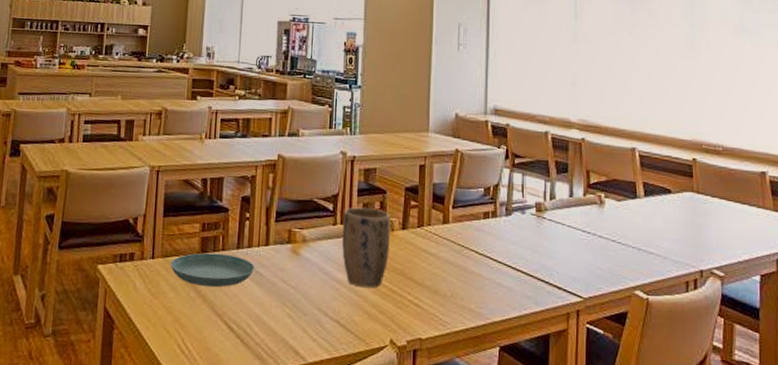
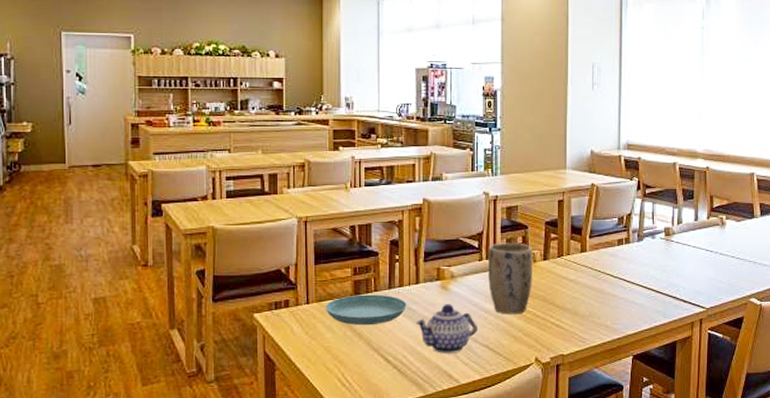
teapot: none [262,270,329,326] -> present [415,304,479,353]

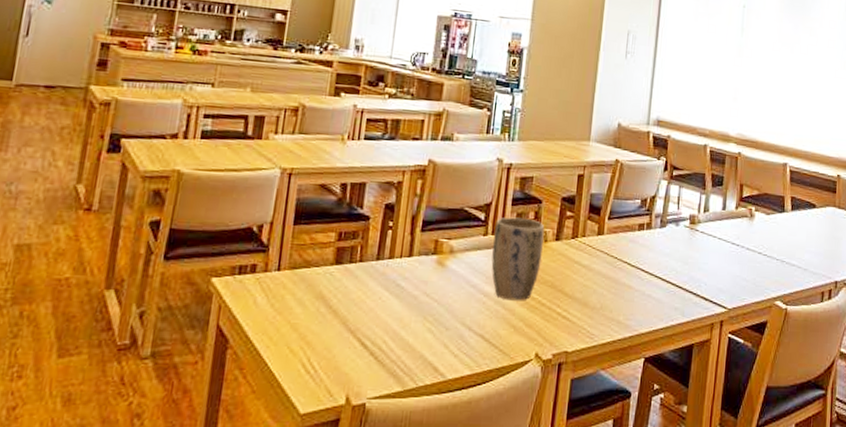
saucer: present [325,294,406,326] -> none [298,264,395,302]
teapot: present [415,304,479,353] -> none [402,283,475,342]

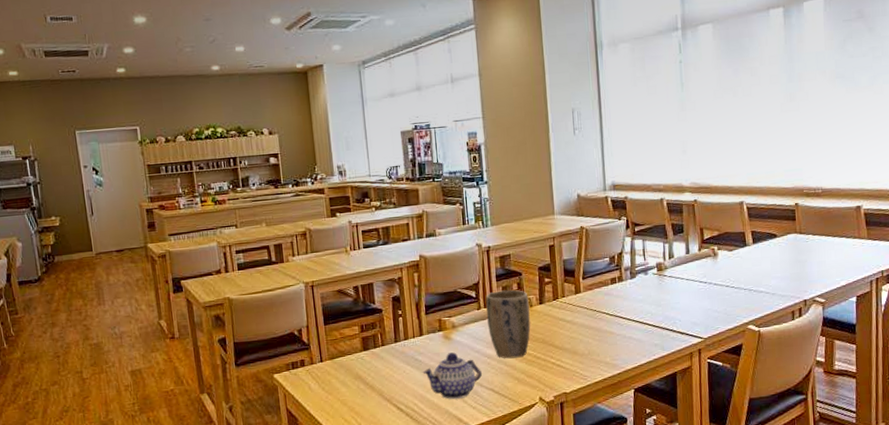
teapot: none [402,283,475,342] -> present [422,352,483,399]

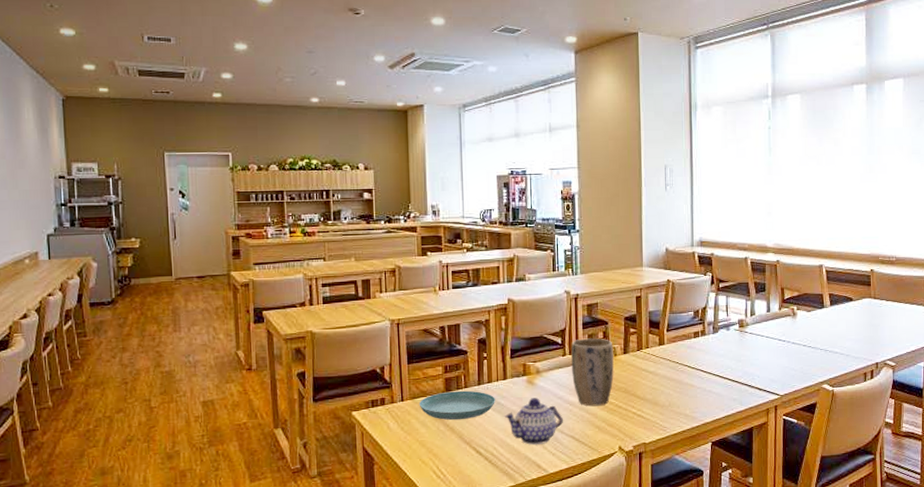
saucer: none [337,348,413,379] -> present [419,390,495,421]

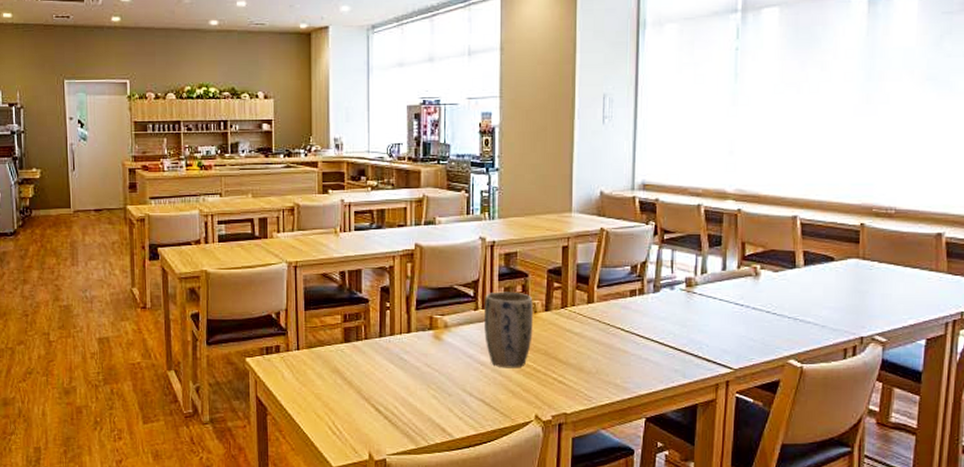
saucer: present [419,390,495,421] -> none [315,342,398,374]
teapot: present [504,398,564,445] -> none [407,355,474,406]

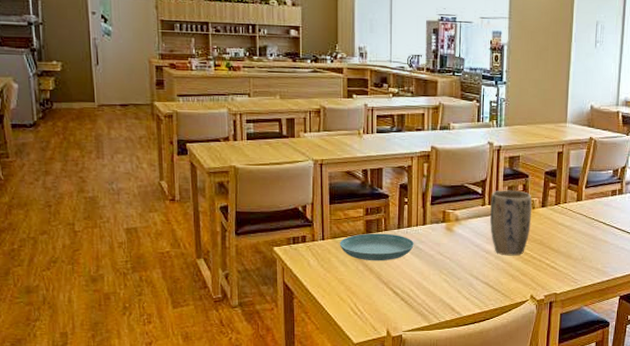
saucer: none [315,342,398,374] -> present [339,233,414,261]

